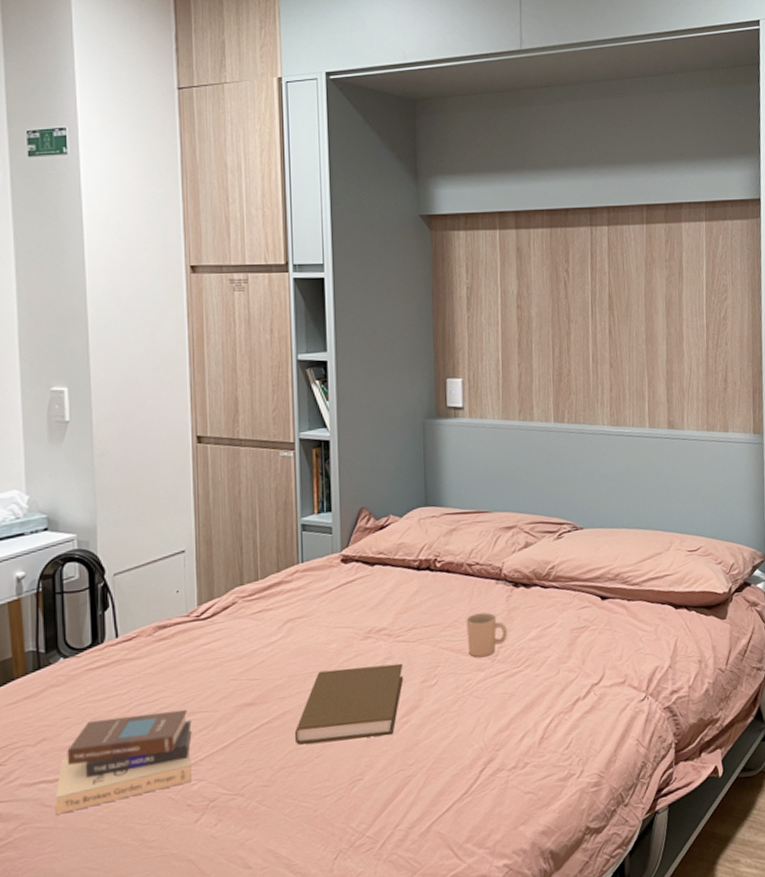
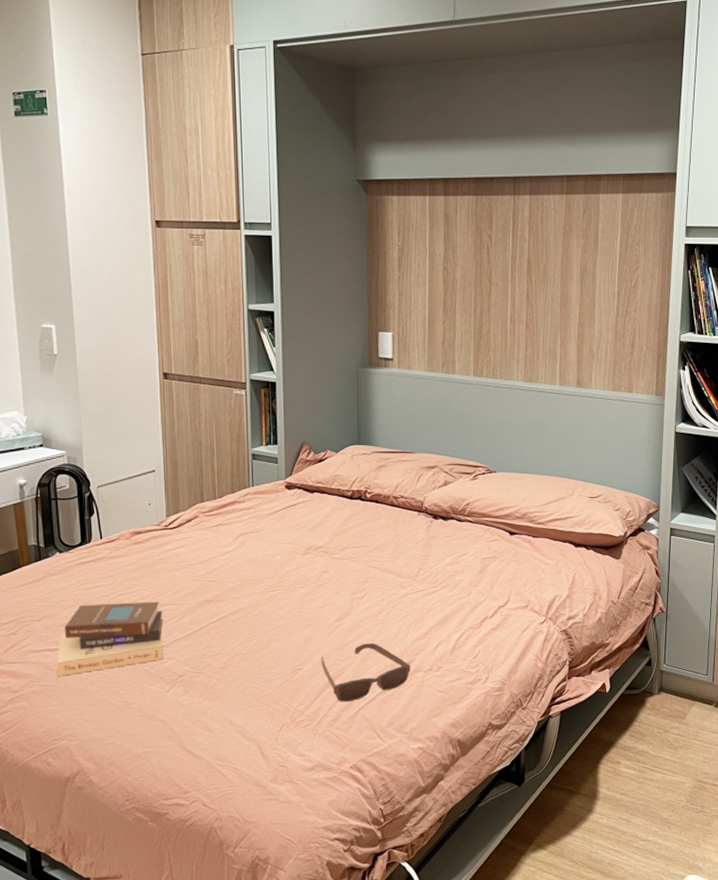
book: present [294,663,404,745] -> none [246,577,338,637]
glasses: none [385,740,492,817] -> present [321,643,411,703]
mug: present [466,612,507,658] -> none [391,539,427,577]

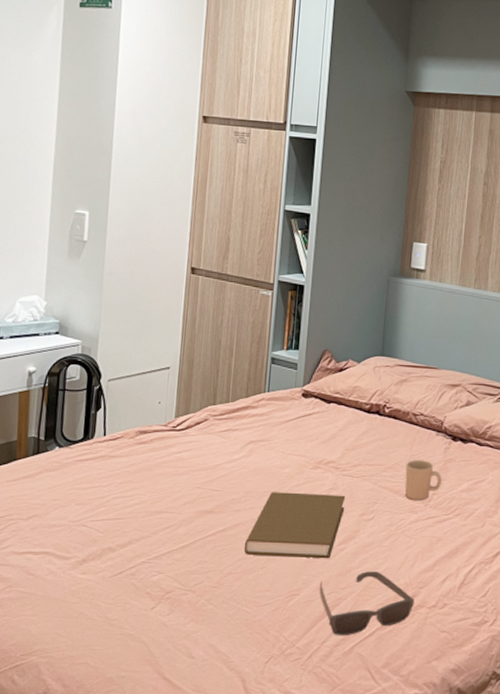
books: present [56,601,164,677] -> none [36,505,159,583]
book: none [246,577,338,637] -> present [244,492,346,559]
mug: none [391,539,427,577] -> present [405,460,442,501]

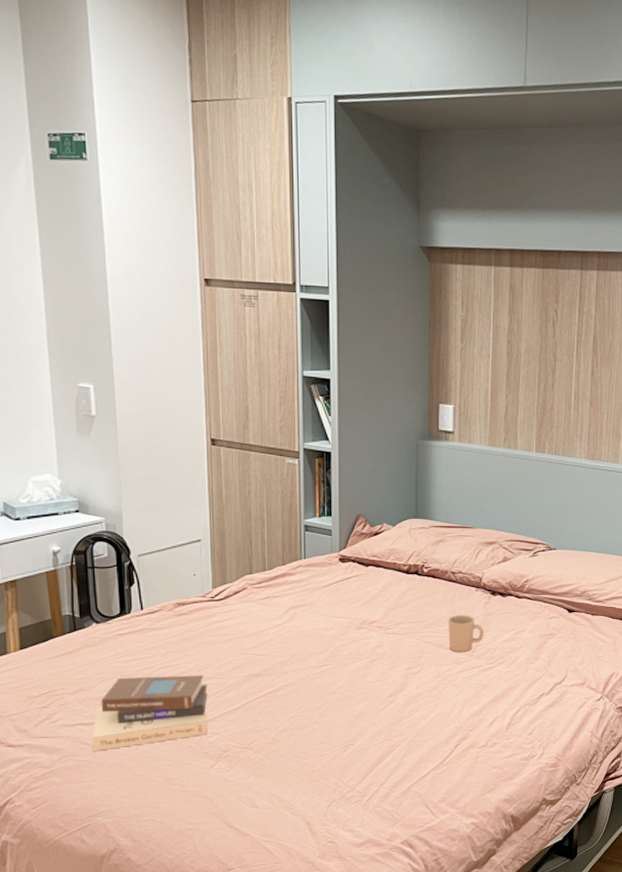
books: none [36,505,159,583] -> present [91,674,208,752]
book: present [244,492,346,559] -> none [296,652,392,712]
glasses: present [319,571,414,636] -> none [373,719,465,778]

